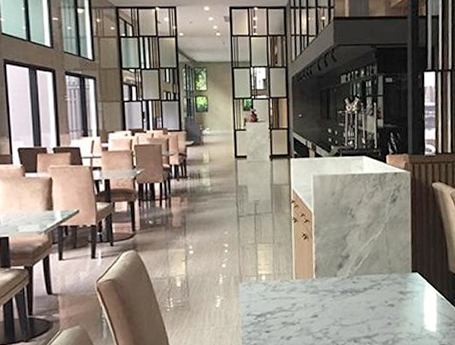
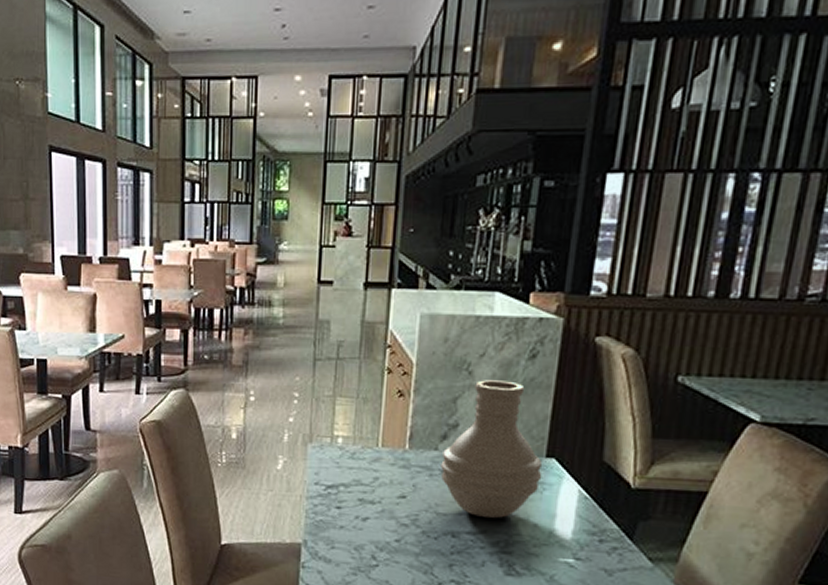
vase: none [340,219,411,324] -> present [440,380,542,518]

